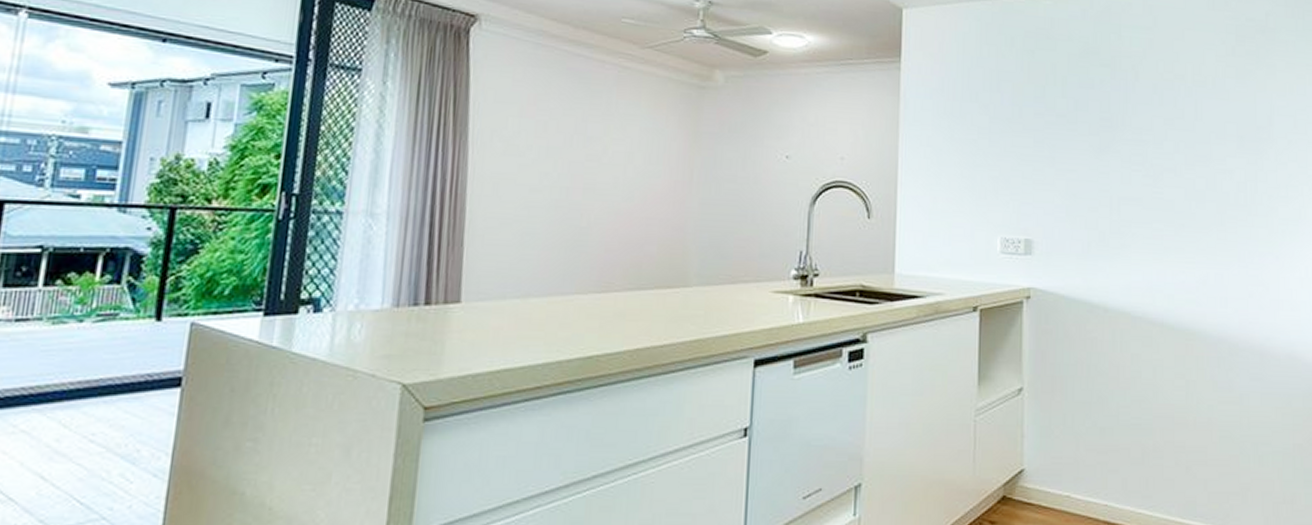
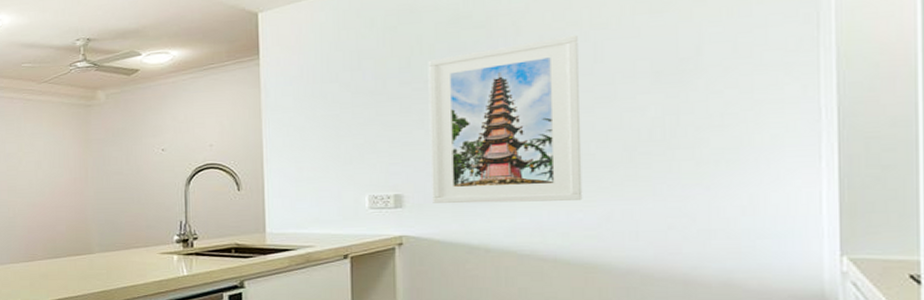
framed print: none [1058,88,1185,261] -> present [428,34,583,204]

